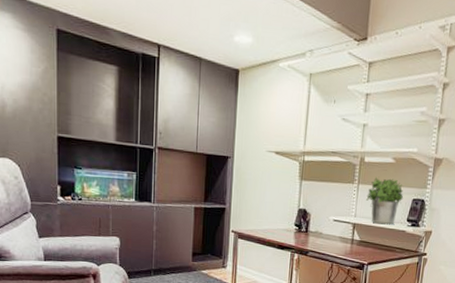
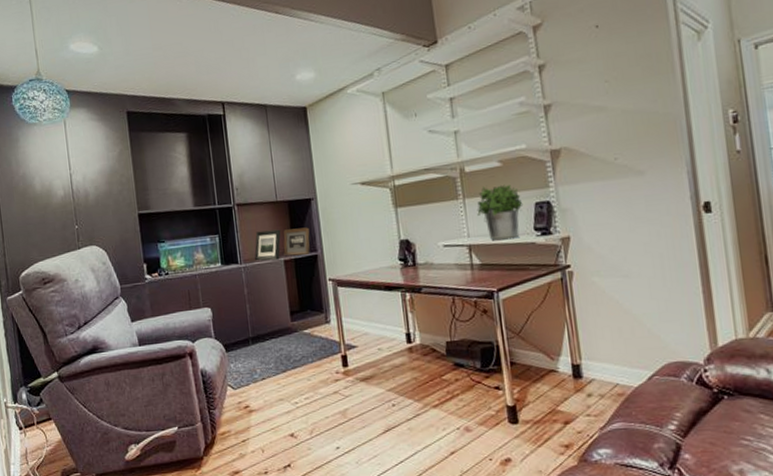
picture frame: none [167,177,196,206] -> present [254,229,281,261]
picture frame: none [195,180,222,207] -> present [283,227,310,256]

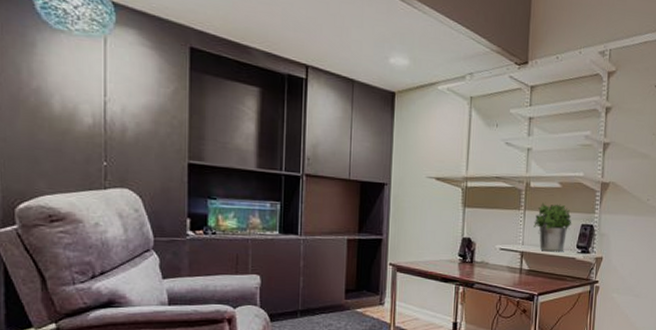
picture frame: present [254,229,281,261] -> none [316,206,349,238]
picture frame: present [283,227,310,256] -> none [348,209,378,238]

